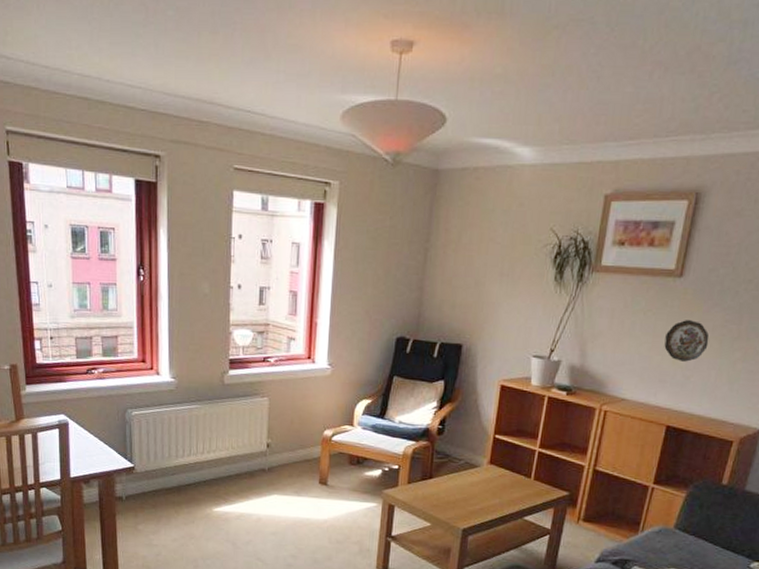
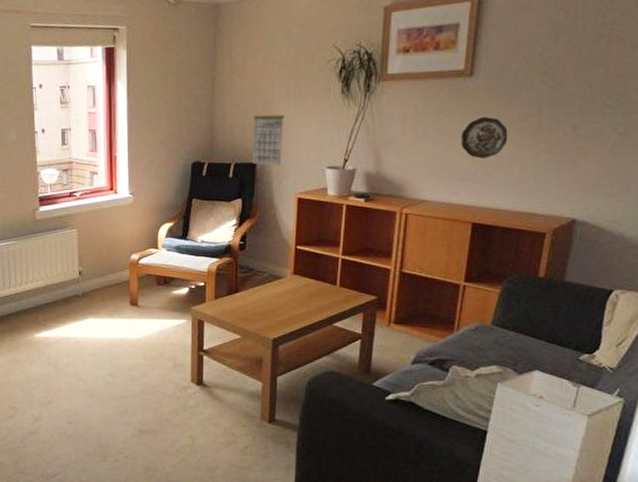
calendar: none [458,293,496,349] -> present [252,114,285,166]

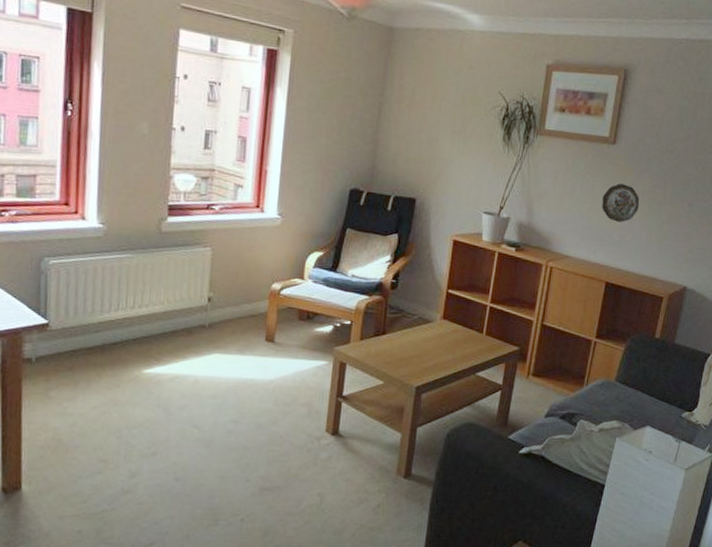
calendar: present [252,114,285,166] -> none [412,148,448,204]

